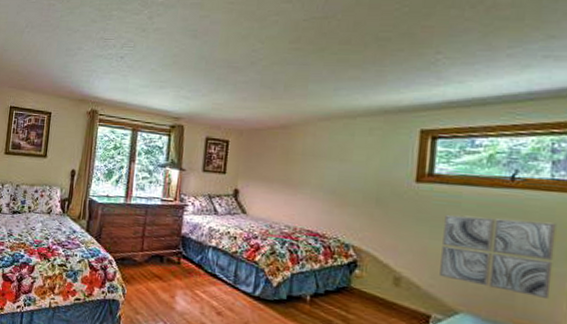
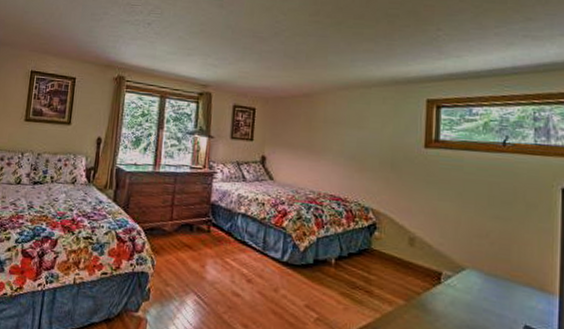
wall art: present [440,215,557,299] -> none [448,178,541,252]

